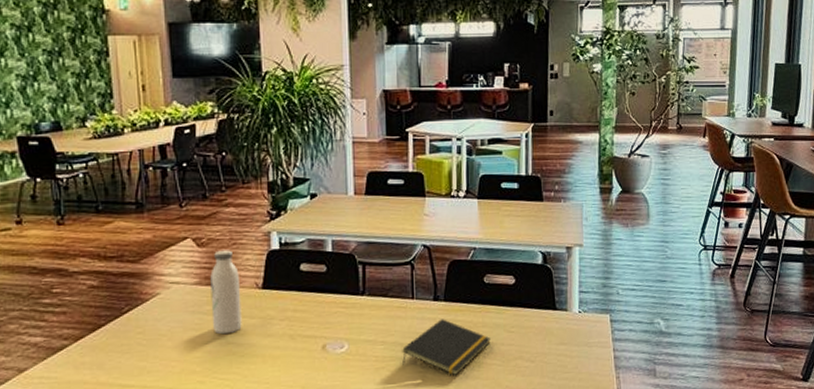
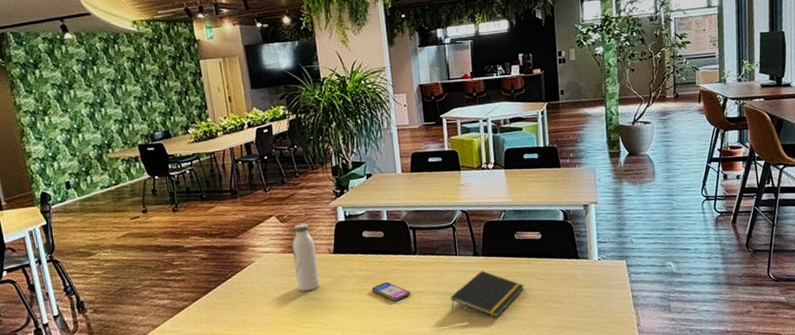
smartphone: none [306,327,354,351] -> present [371,282,410,301]

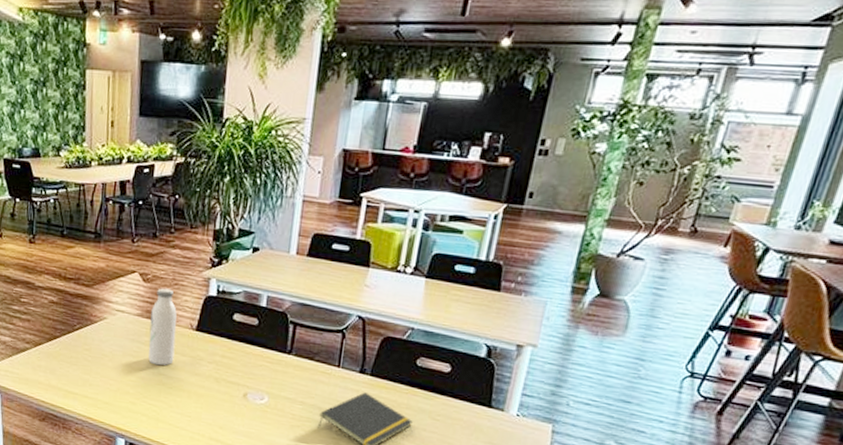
smartphone: present [371,282,410,301] -> none [230,377,274,401]

